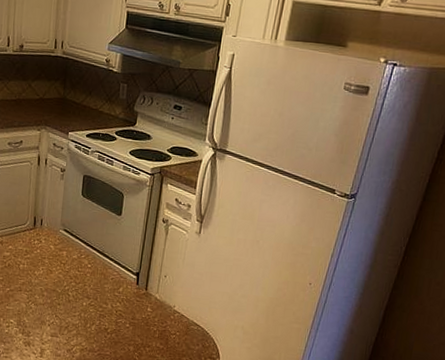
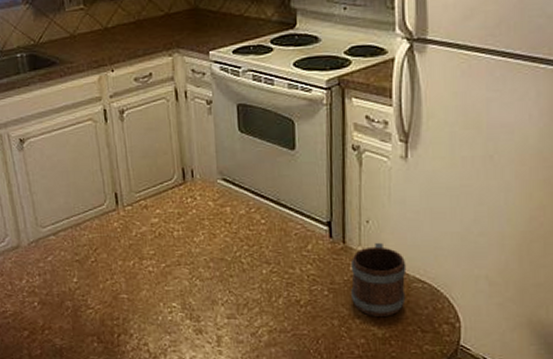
mug: none [145,293,188,348] -> present [350,243,407,316]

